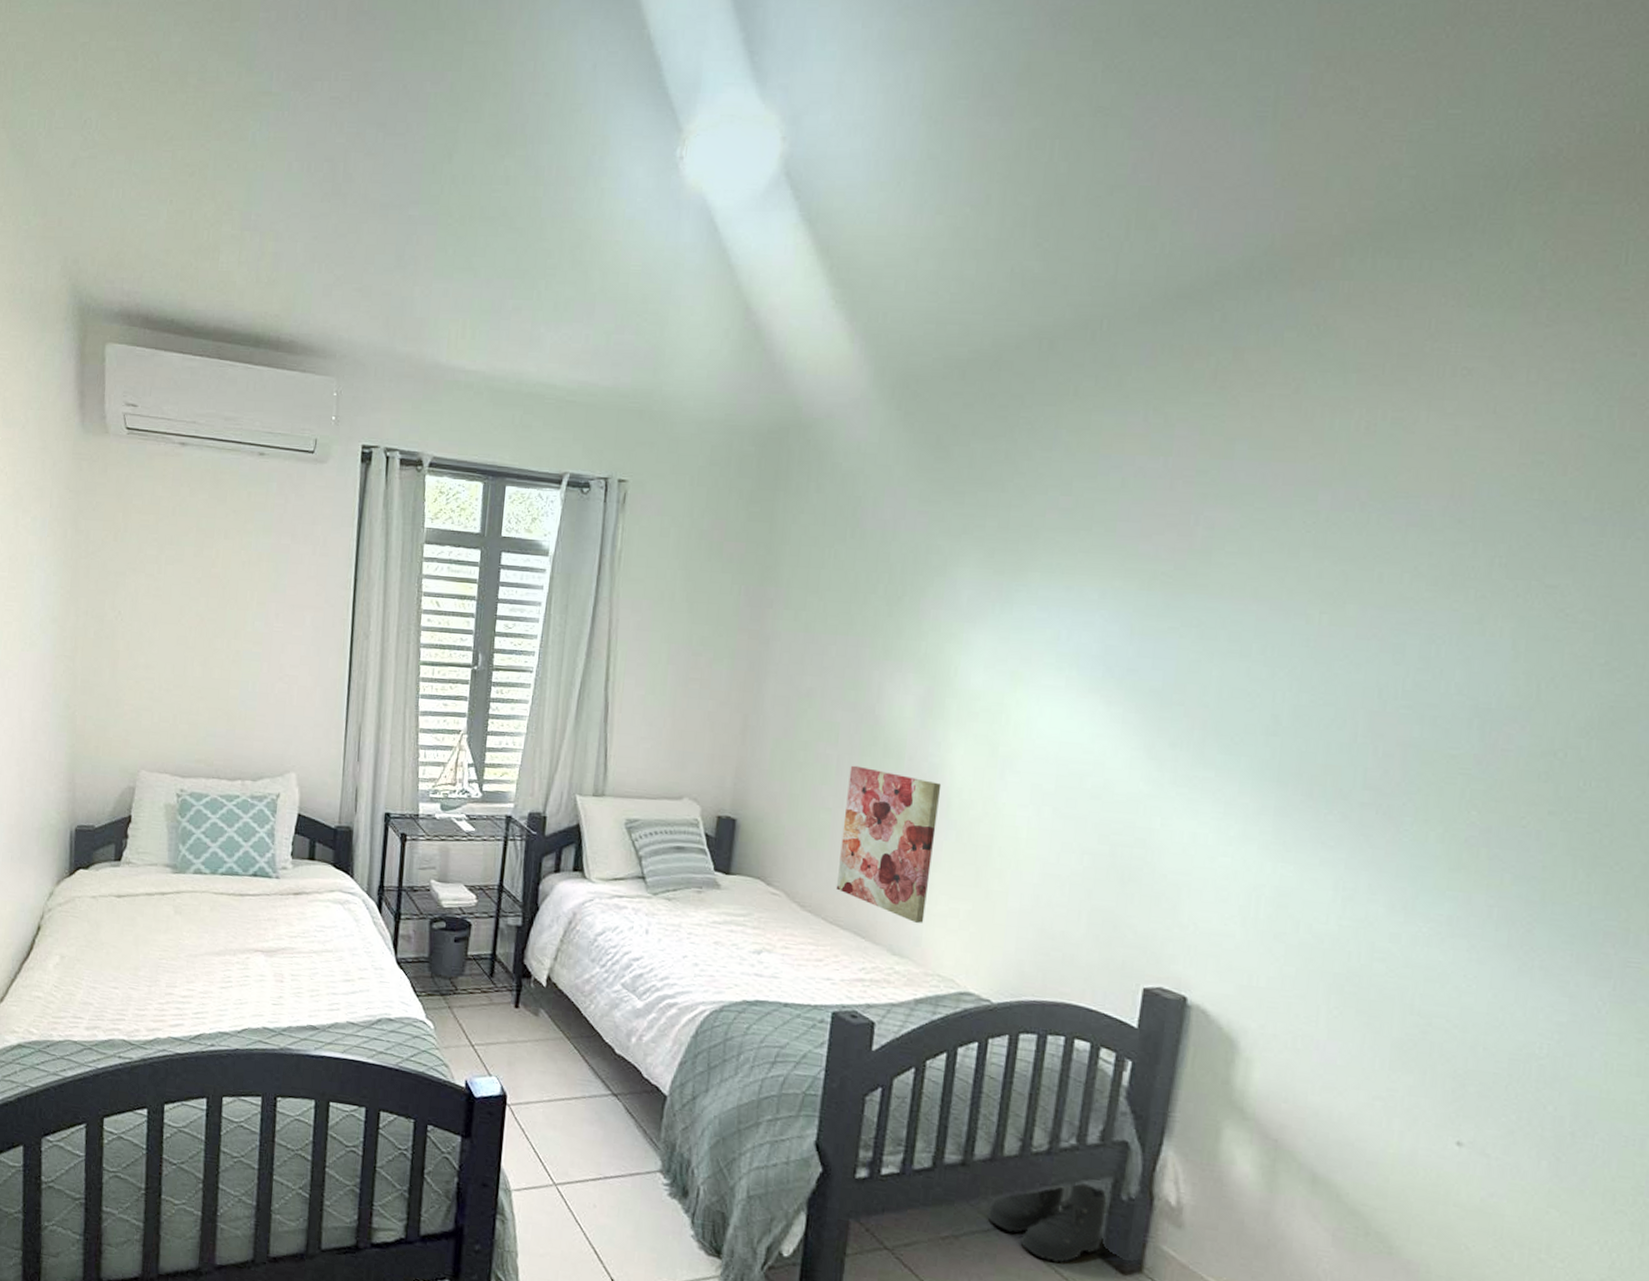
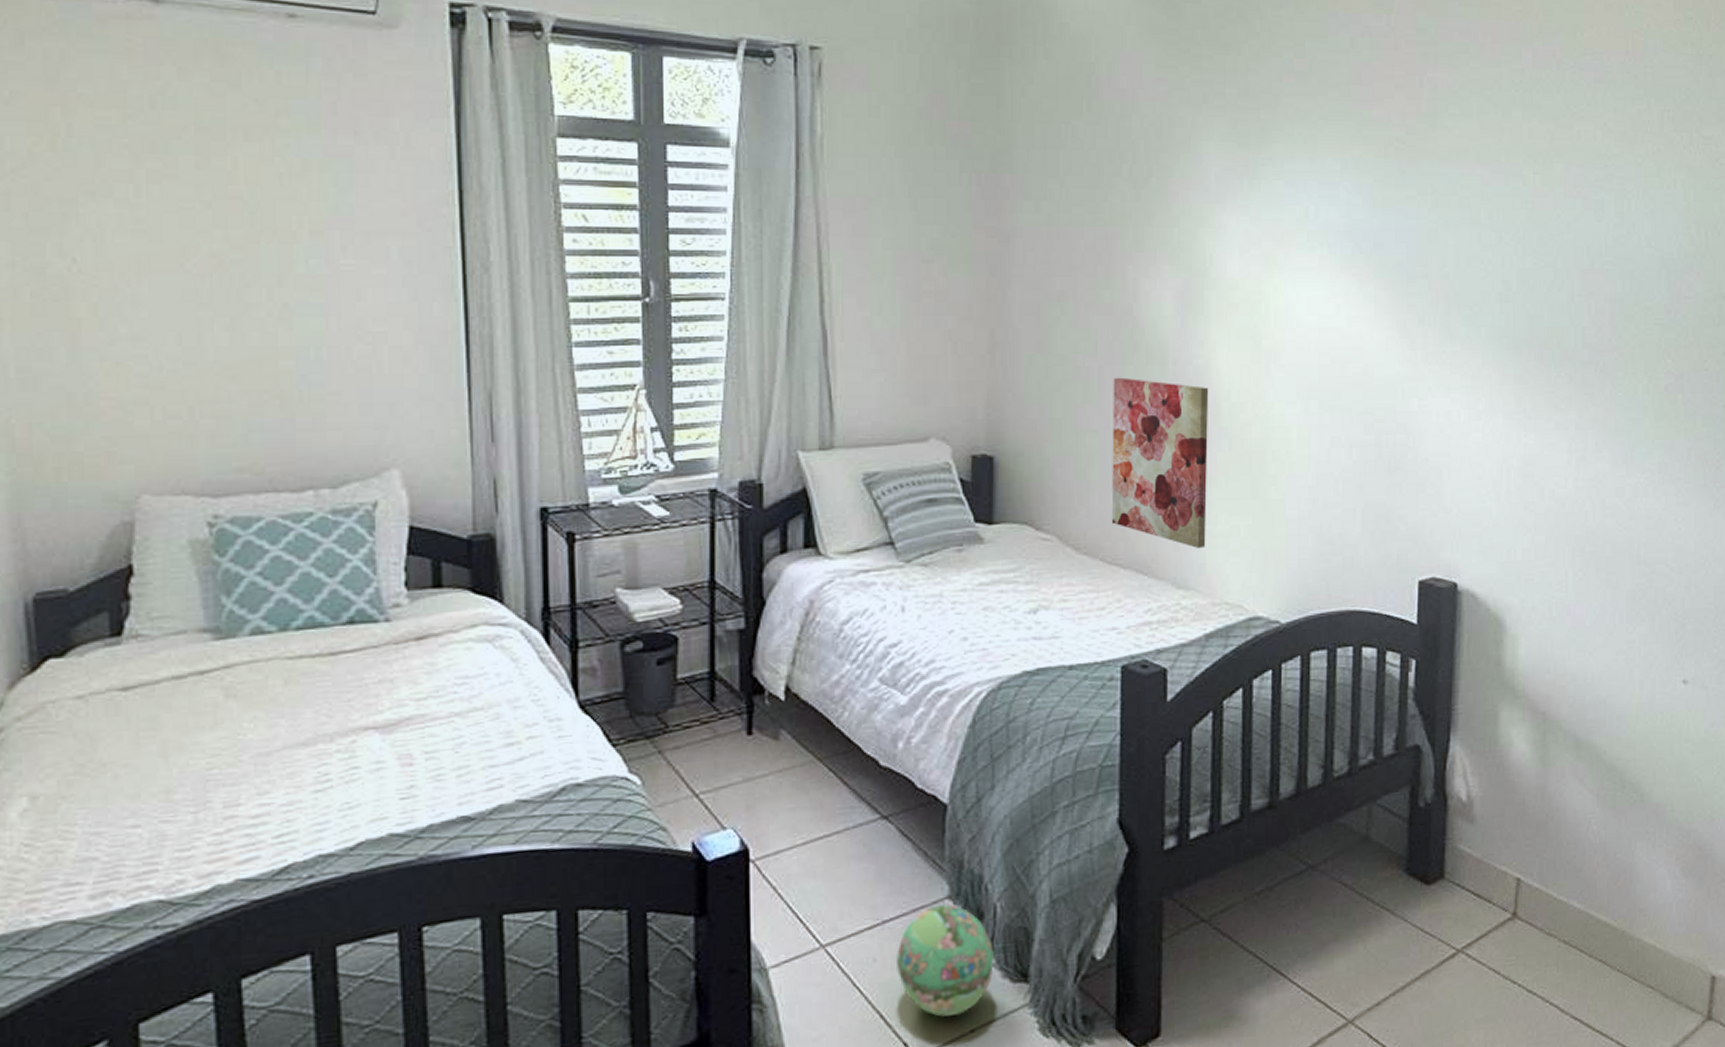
ball: none [612,1174,694,1269] -> present [897,904,994,1017]
boots: present [987,1182,1107,1263] -> none [1298,798,1407,890]

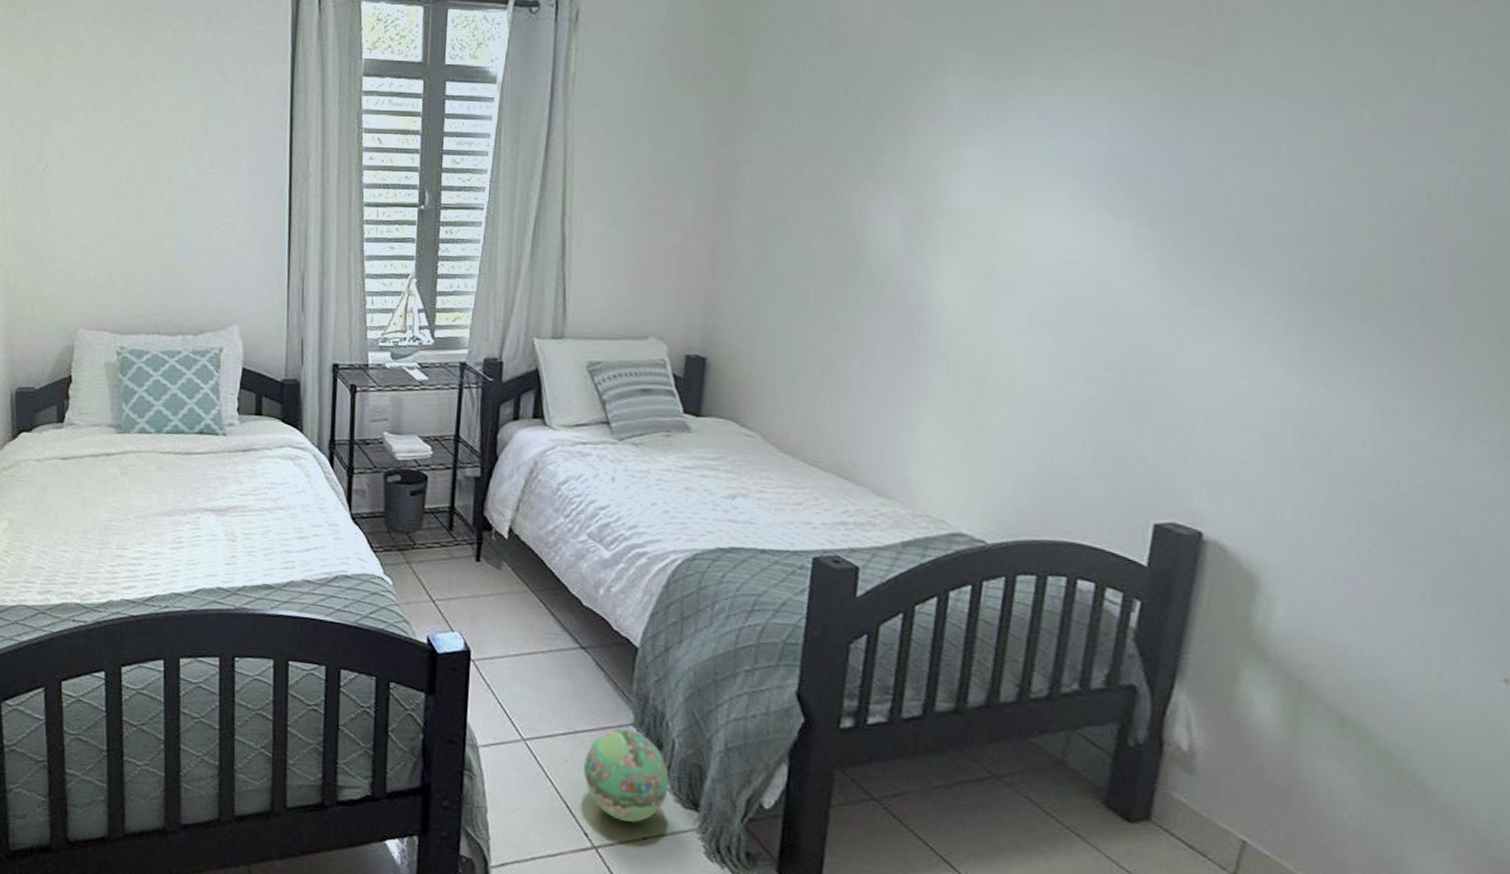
wall art: present [1111,377,1209,548] -> none [815,296,930,462]

